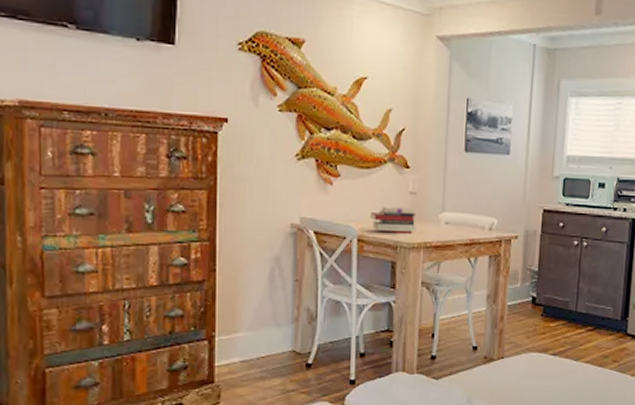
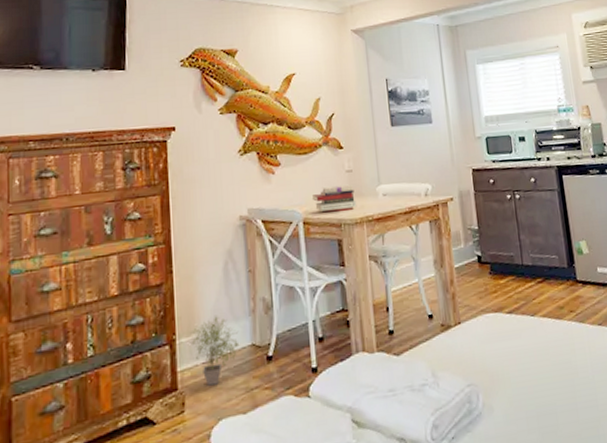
potted plant: none [230,318,280,383] -> present [190,315,240,386]

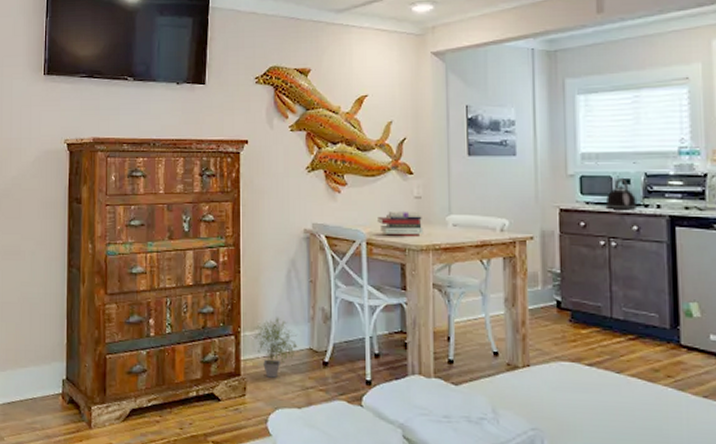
kettle: none [508,137,532,166] -> present [605,179,636,210]

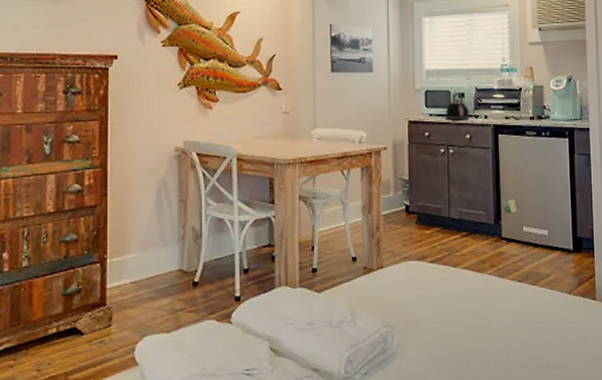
potted plant: present [253,316,298,378] -> none [121,239,168,304]
books: present [378,210,424,236] -> none [248,125,291,151]

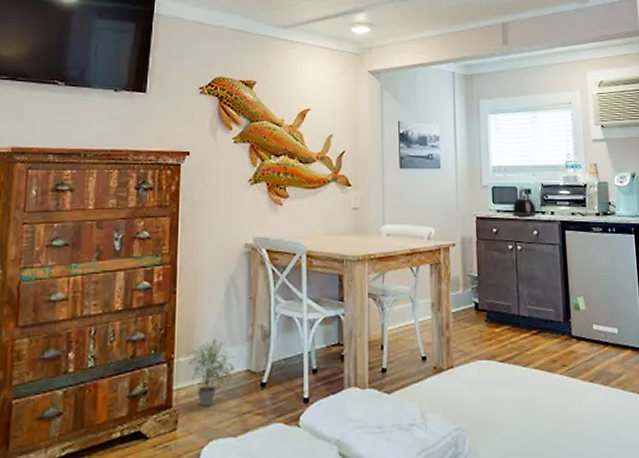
potted plant: none [121,239,168,304] -> present [188,338,235,406]

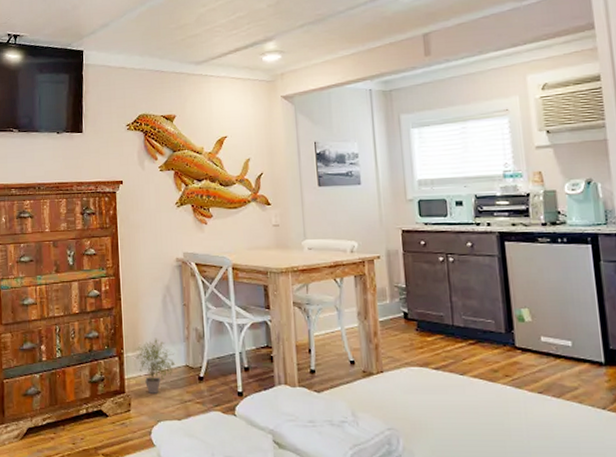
kettle: present [512,189,536,217] -> none [442,201,469,229]

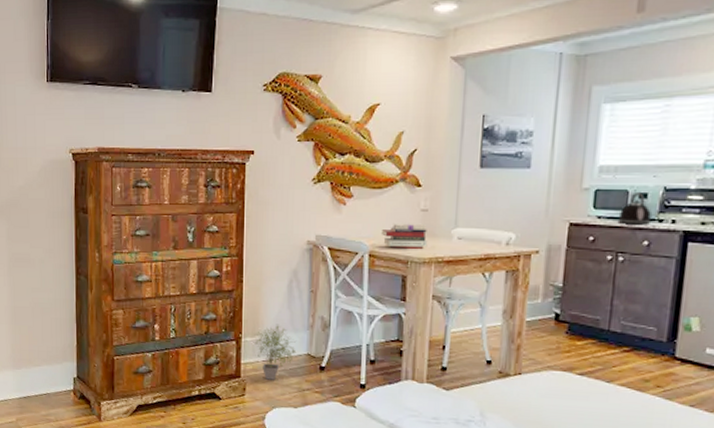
books: none [241,237,283,261] -> present [382,223,428,249]
kettle: none [442,201,469,229] -> present [617,193,651,225]

